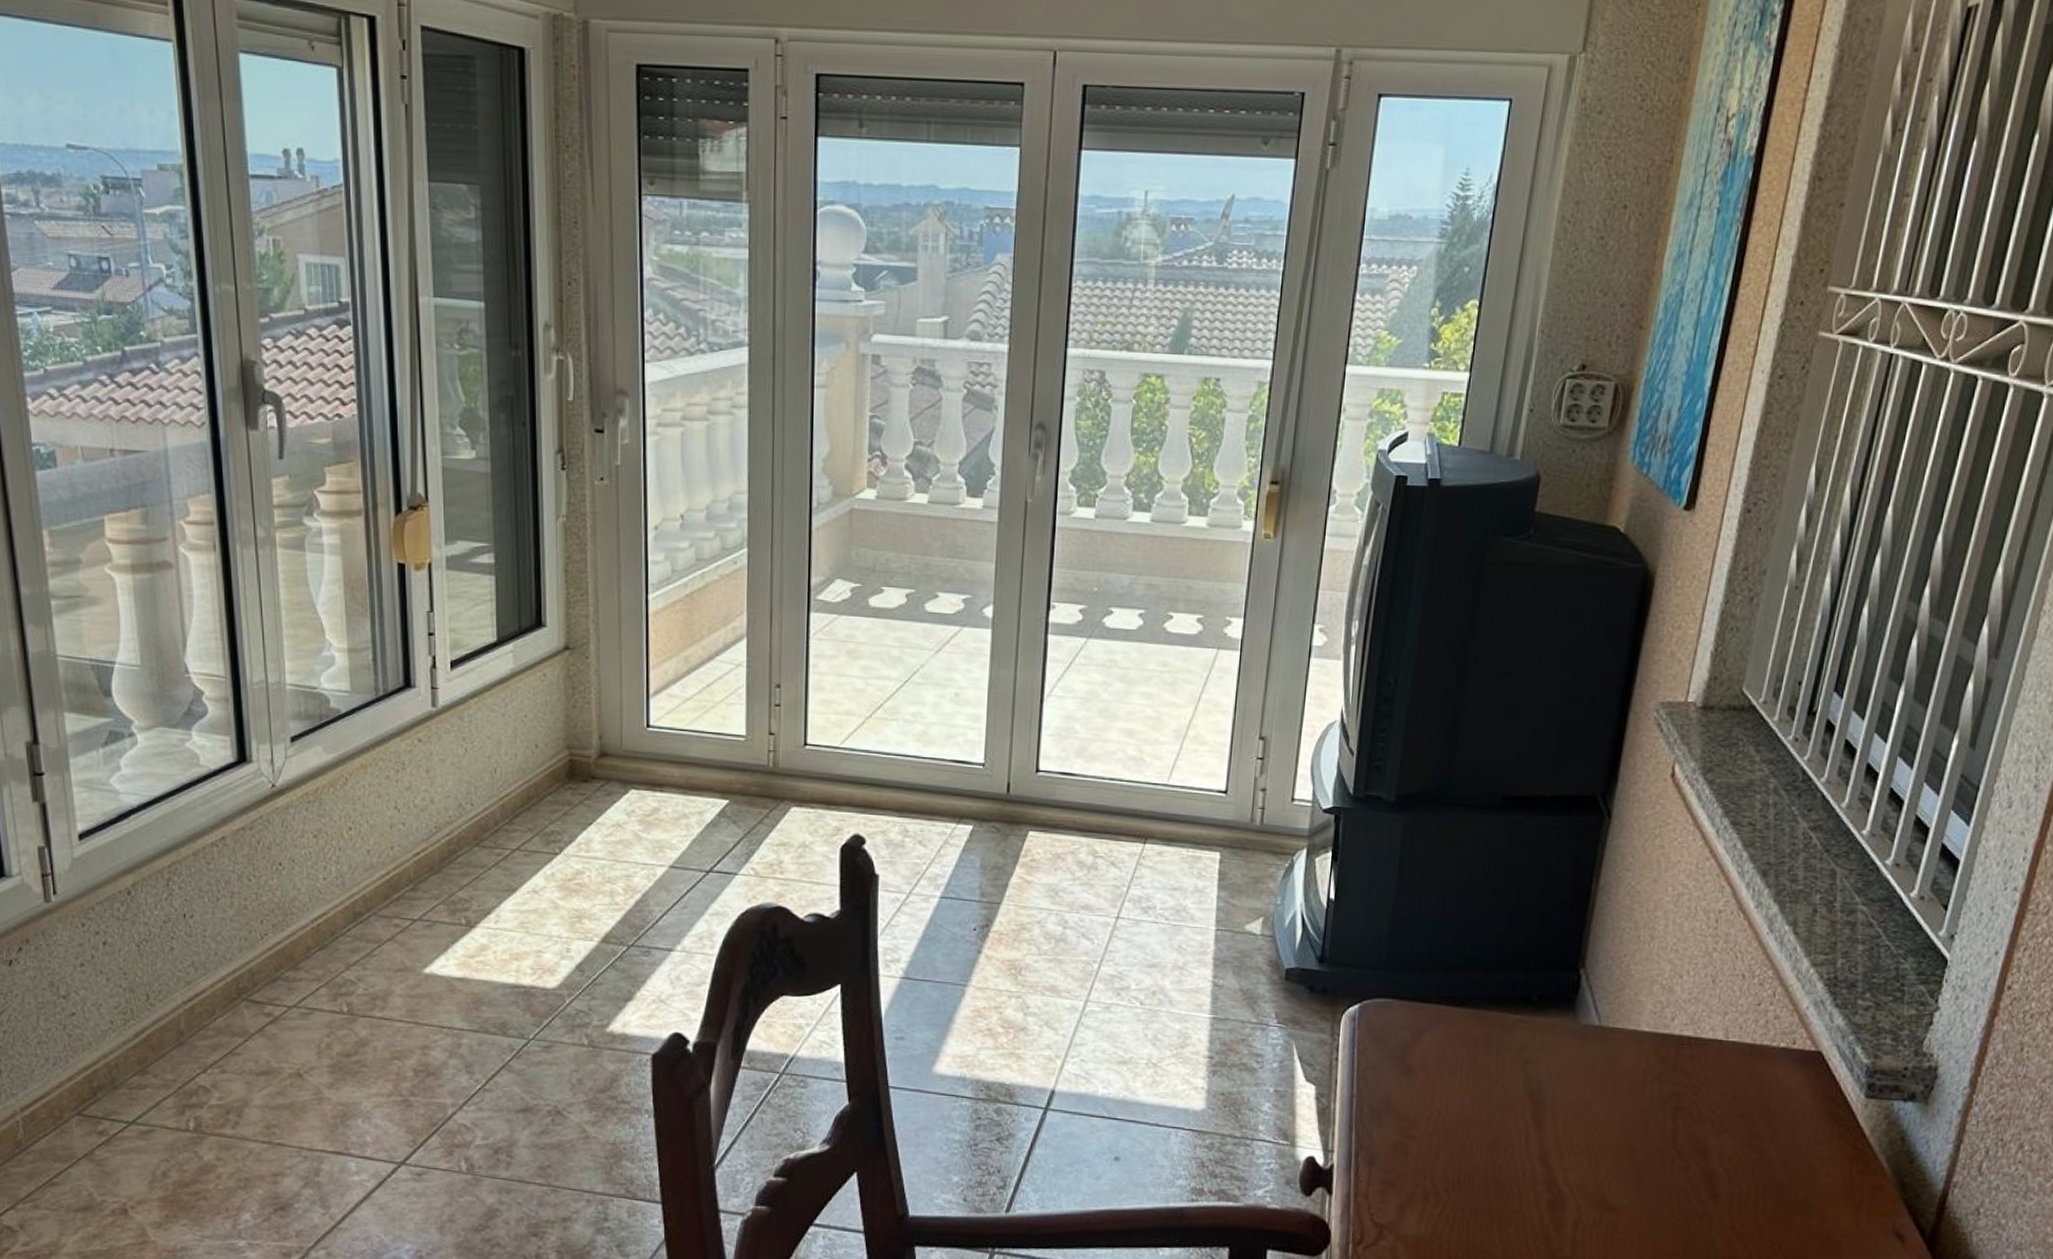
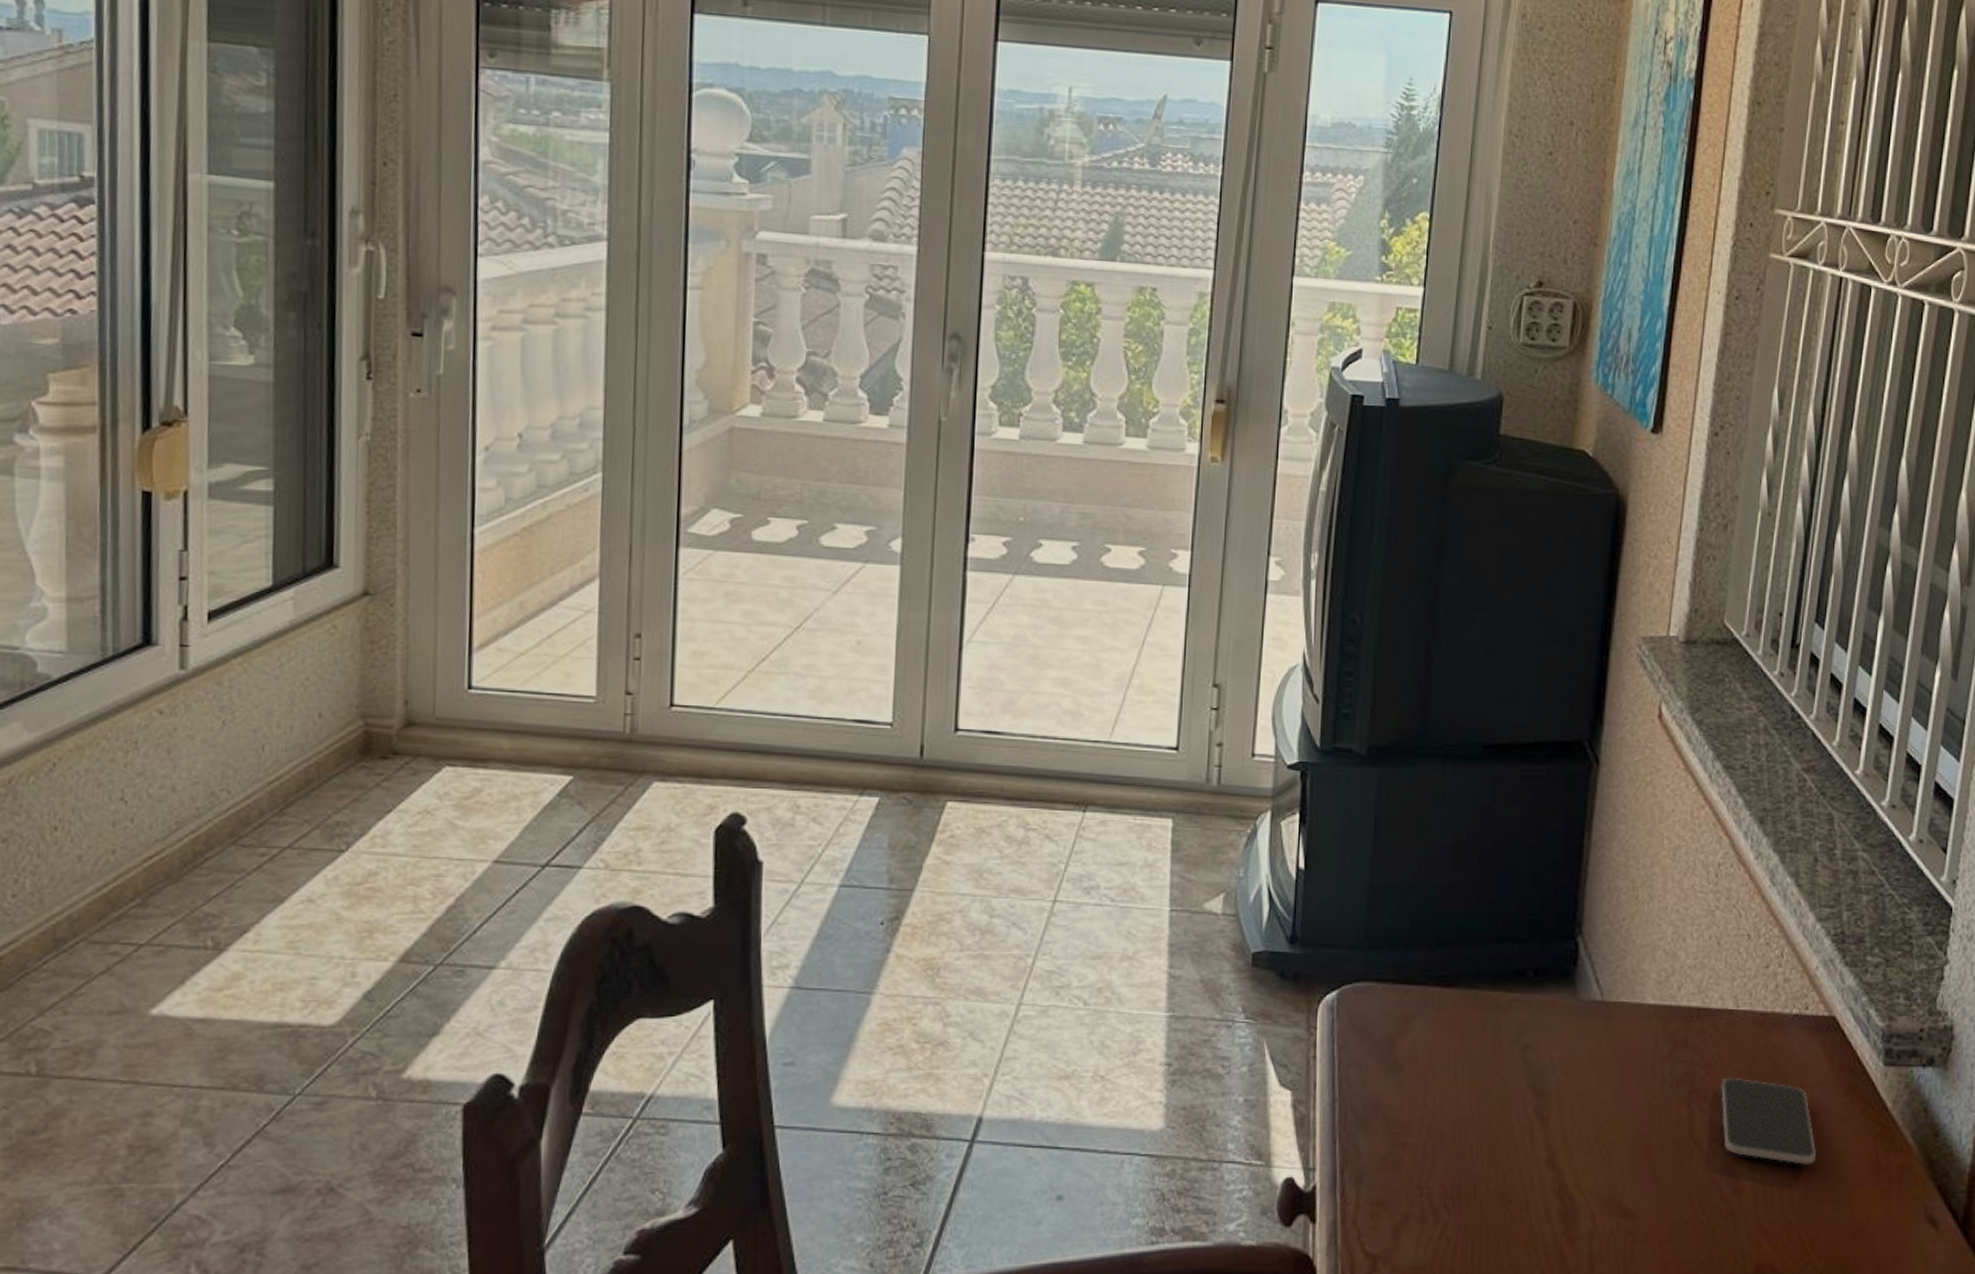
smartphone: none [1705,1100,1792,1179] -> present [1721,1078,1816,1165]

